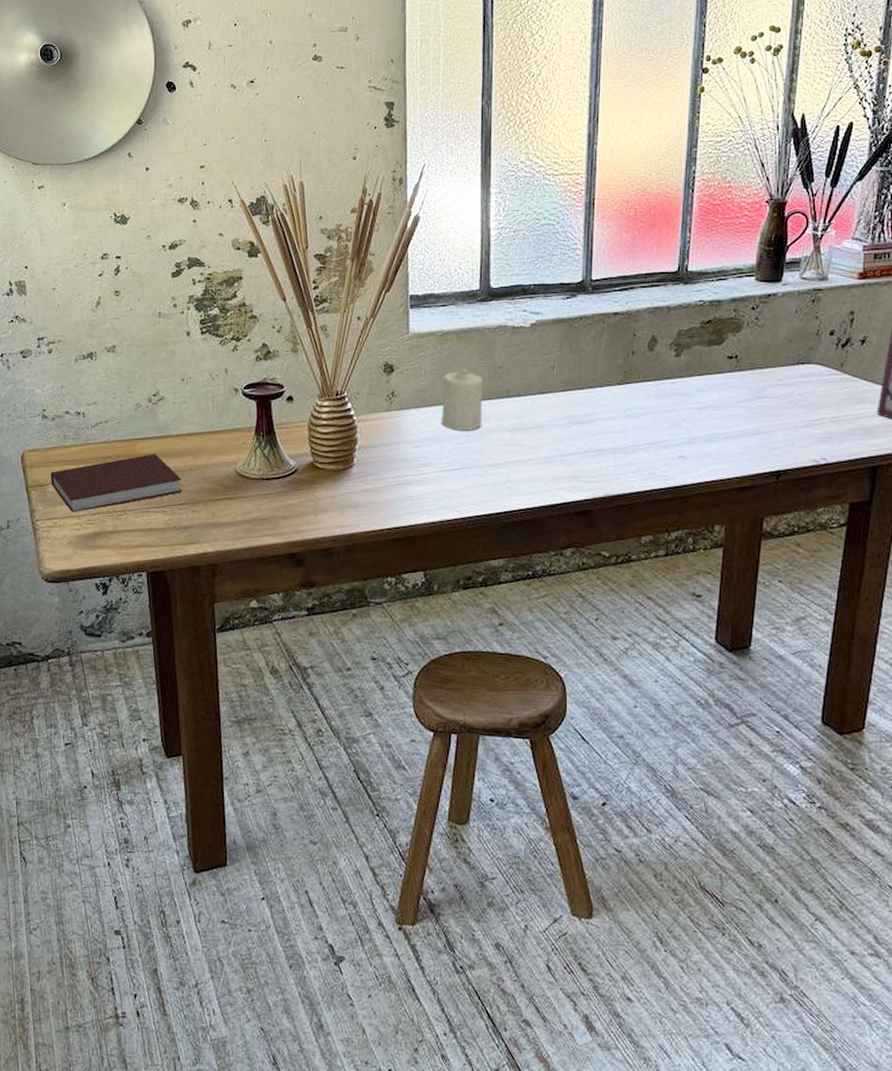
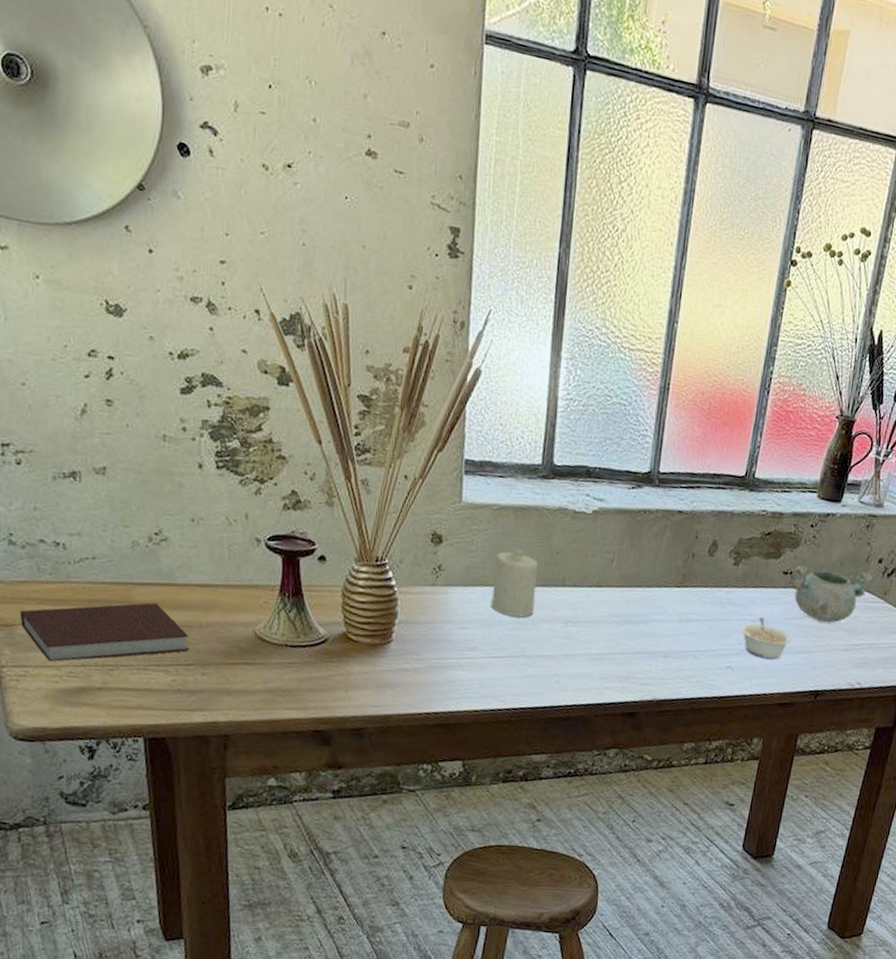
legume: none [689,403,745,444] -> present [740,616,792,659]
decorative bowl: none [737,345,827,401] -> present [792,564,874,623]

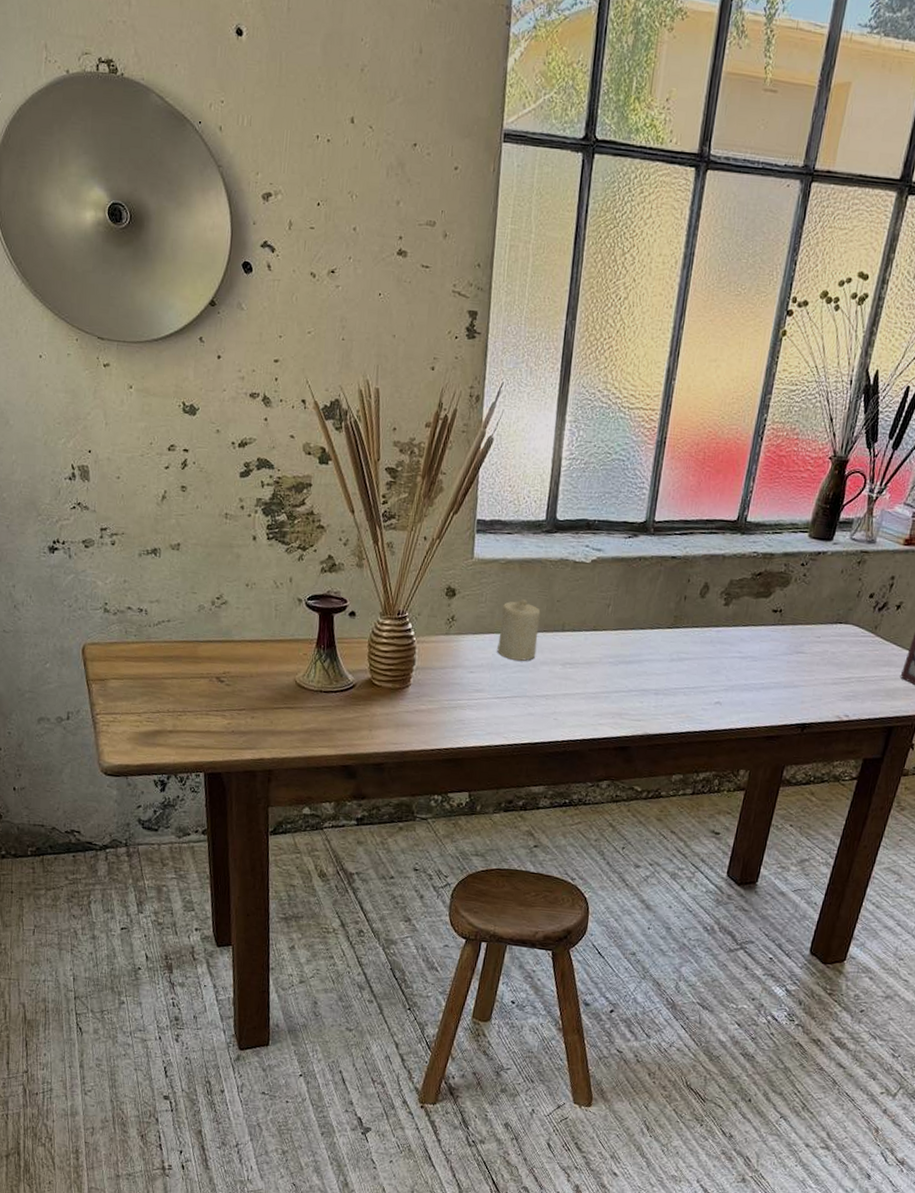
notebook: present [20,602,190,662] -> none [111,657,243,709]
legume: present [740,616,792,659] -> none [729,653,781,694]
decorative bowl: present [792,564,874,623] -> none [781,602,864,658]

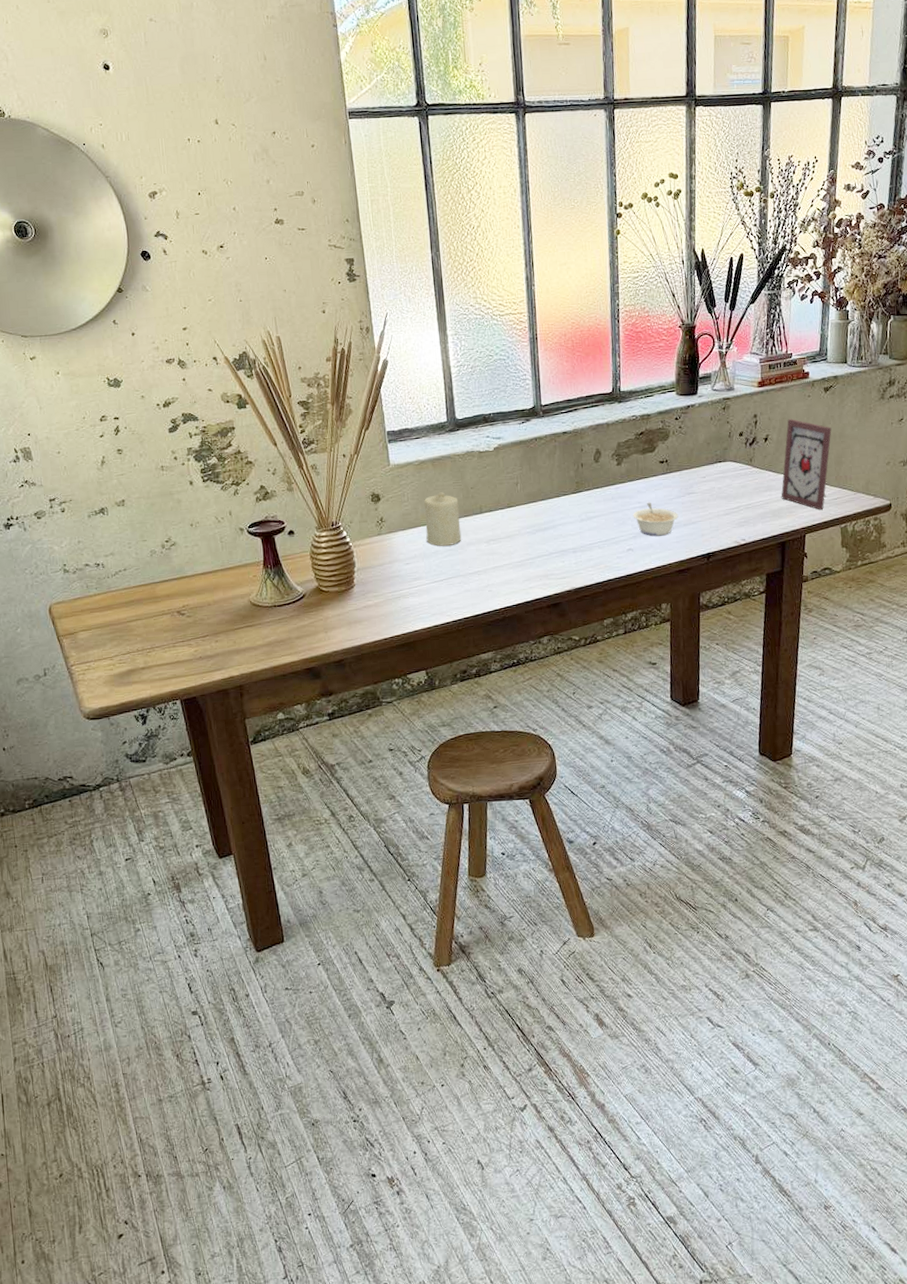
legume: none [729,653,781,694] -> present [633,502,679,537]

